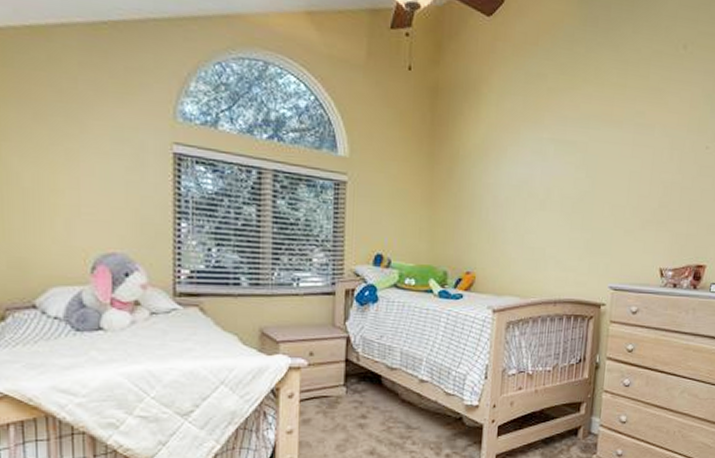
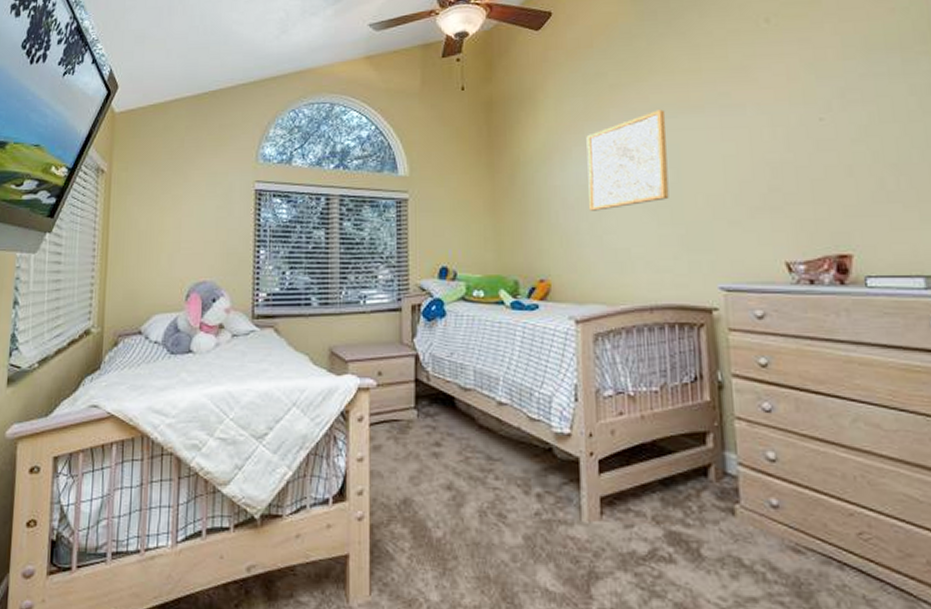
wall art: none [516,120,591,212] -> present [586,109,669,211]

